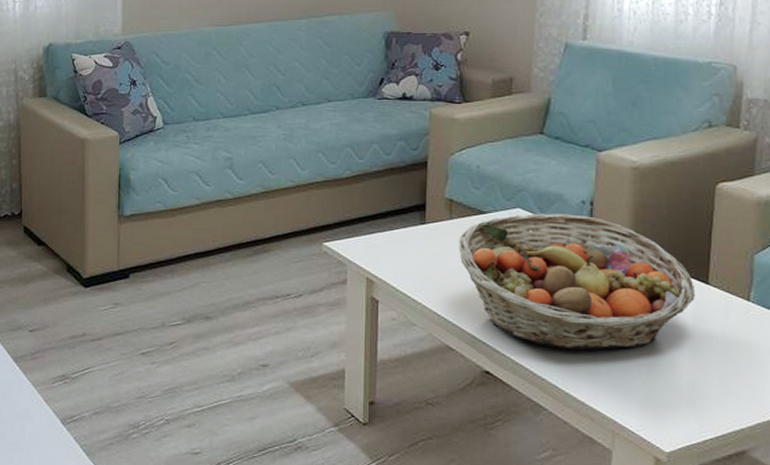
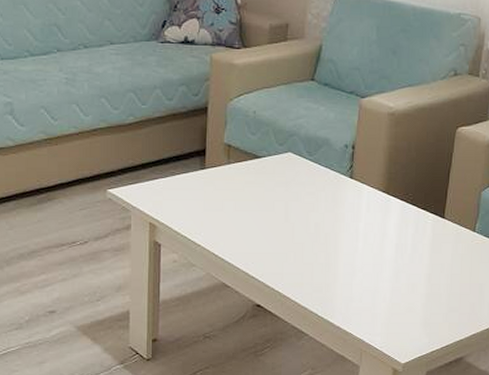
fruit basket: present [459,213,695,351] -> none [235,157,433,282]

